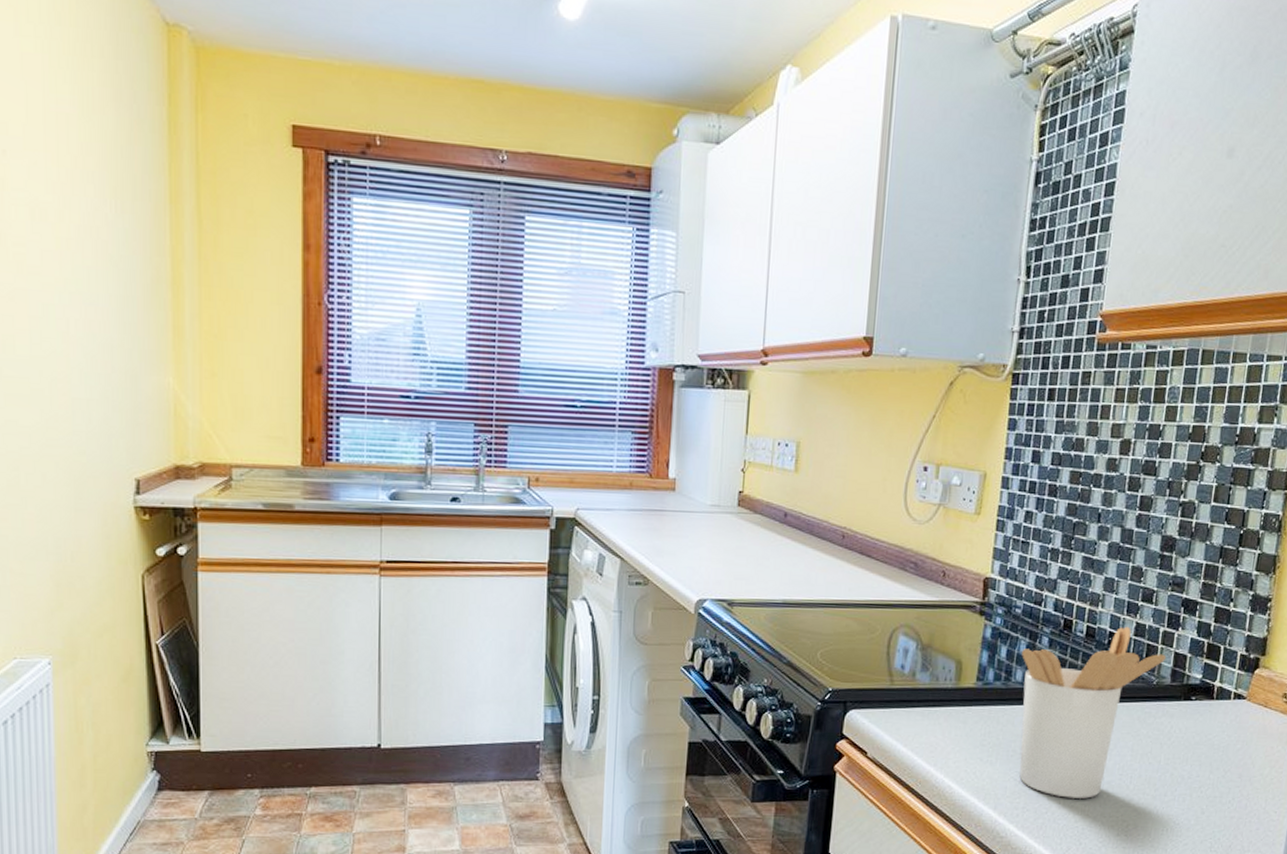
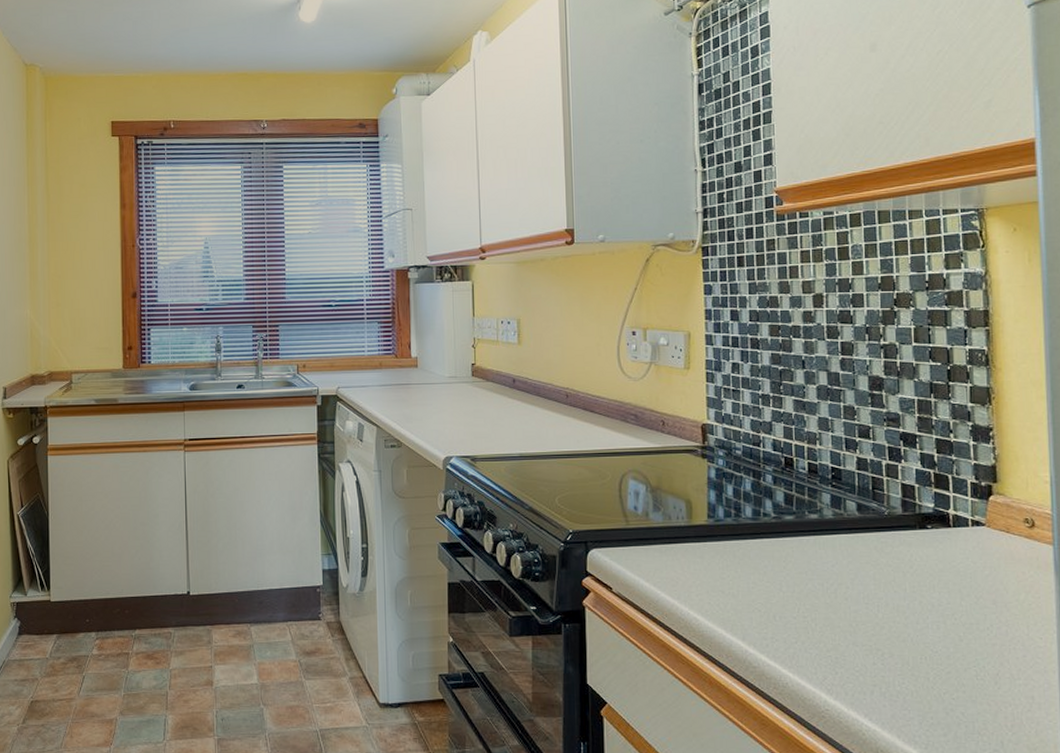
utensil holder: present [1019,626,1167,799] -> none [748,461,894,628]

